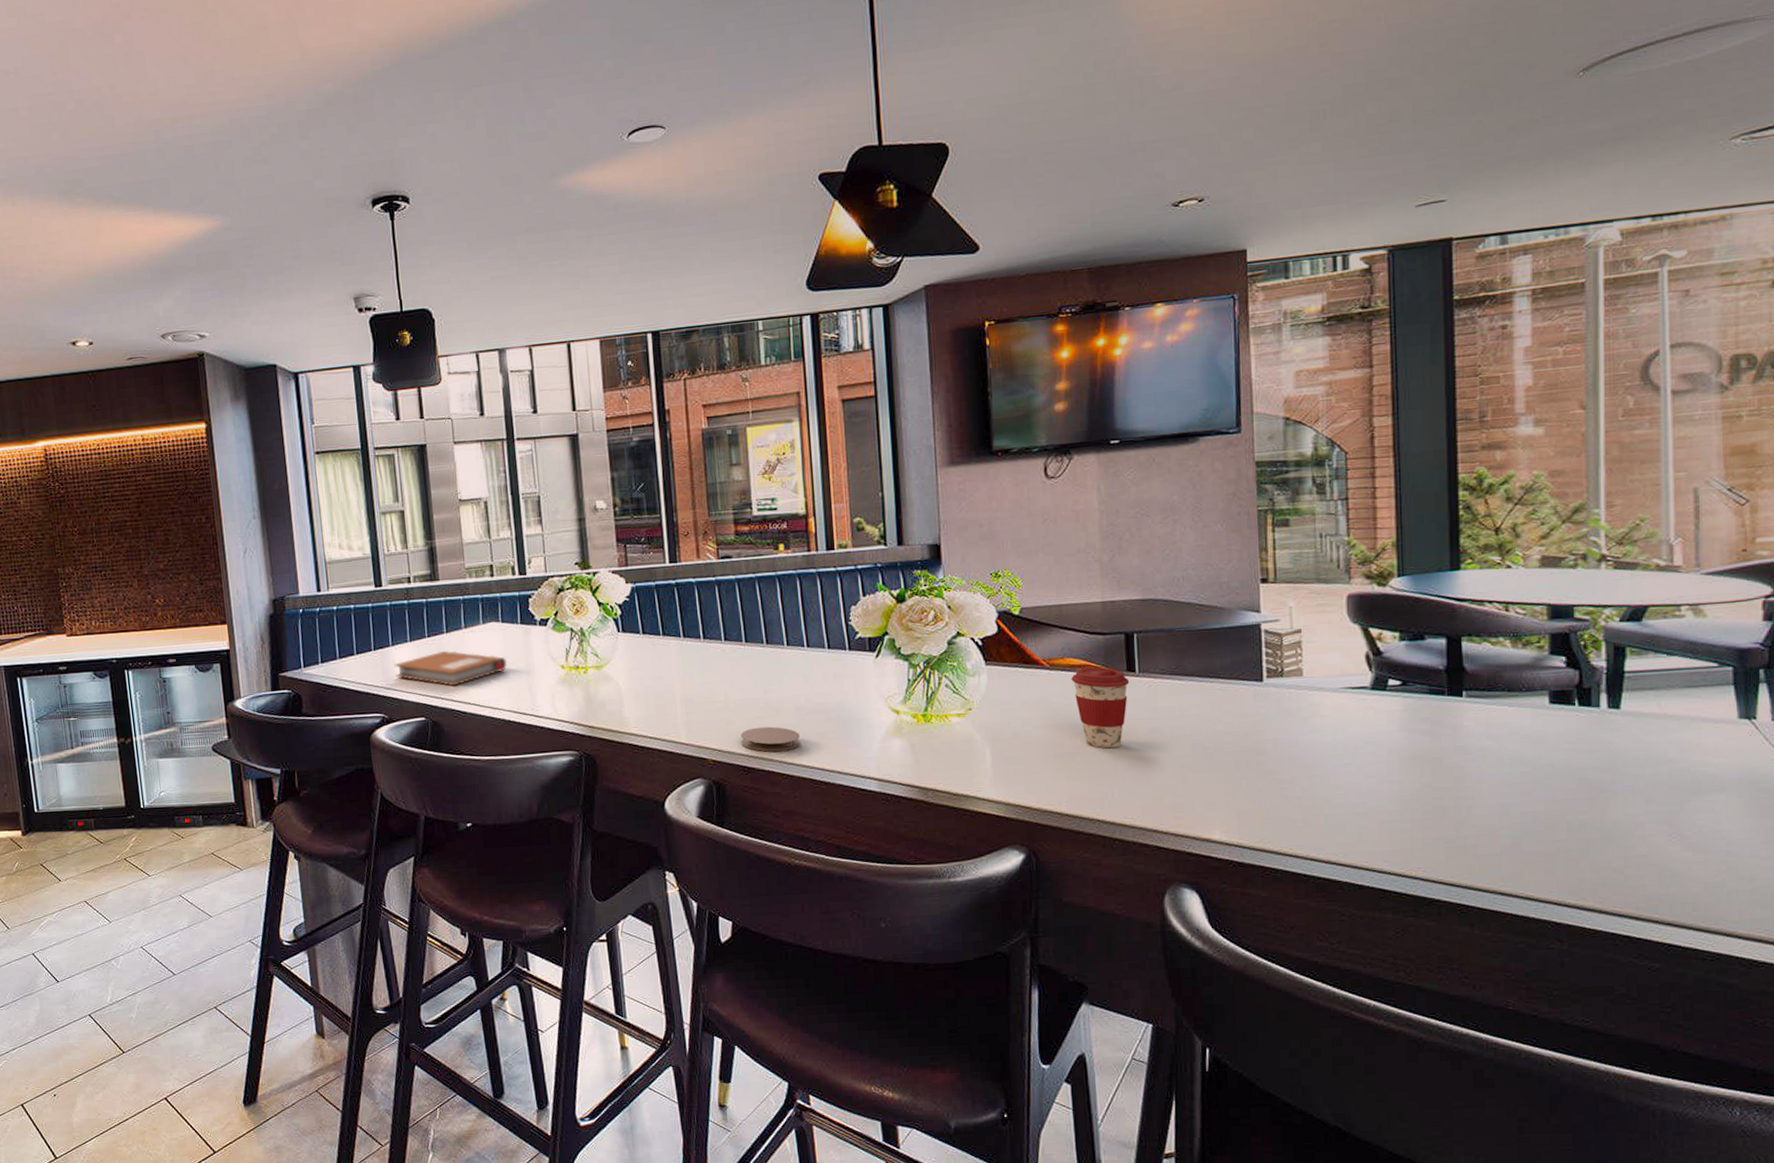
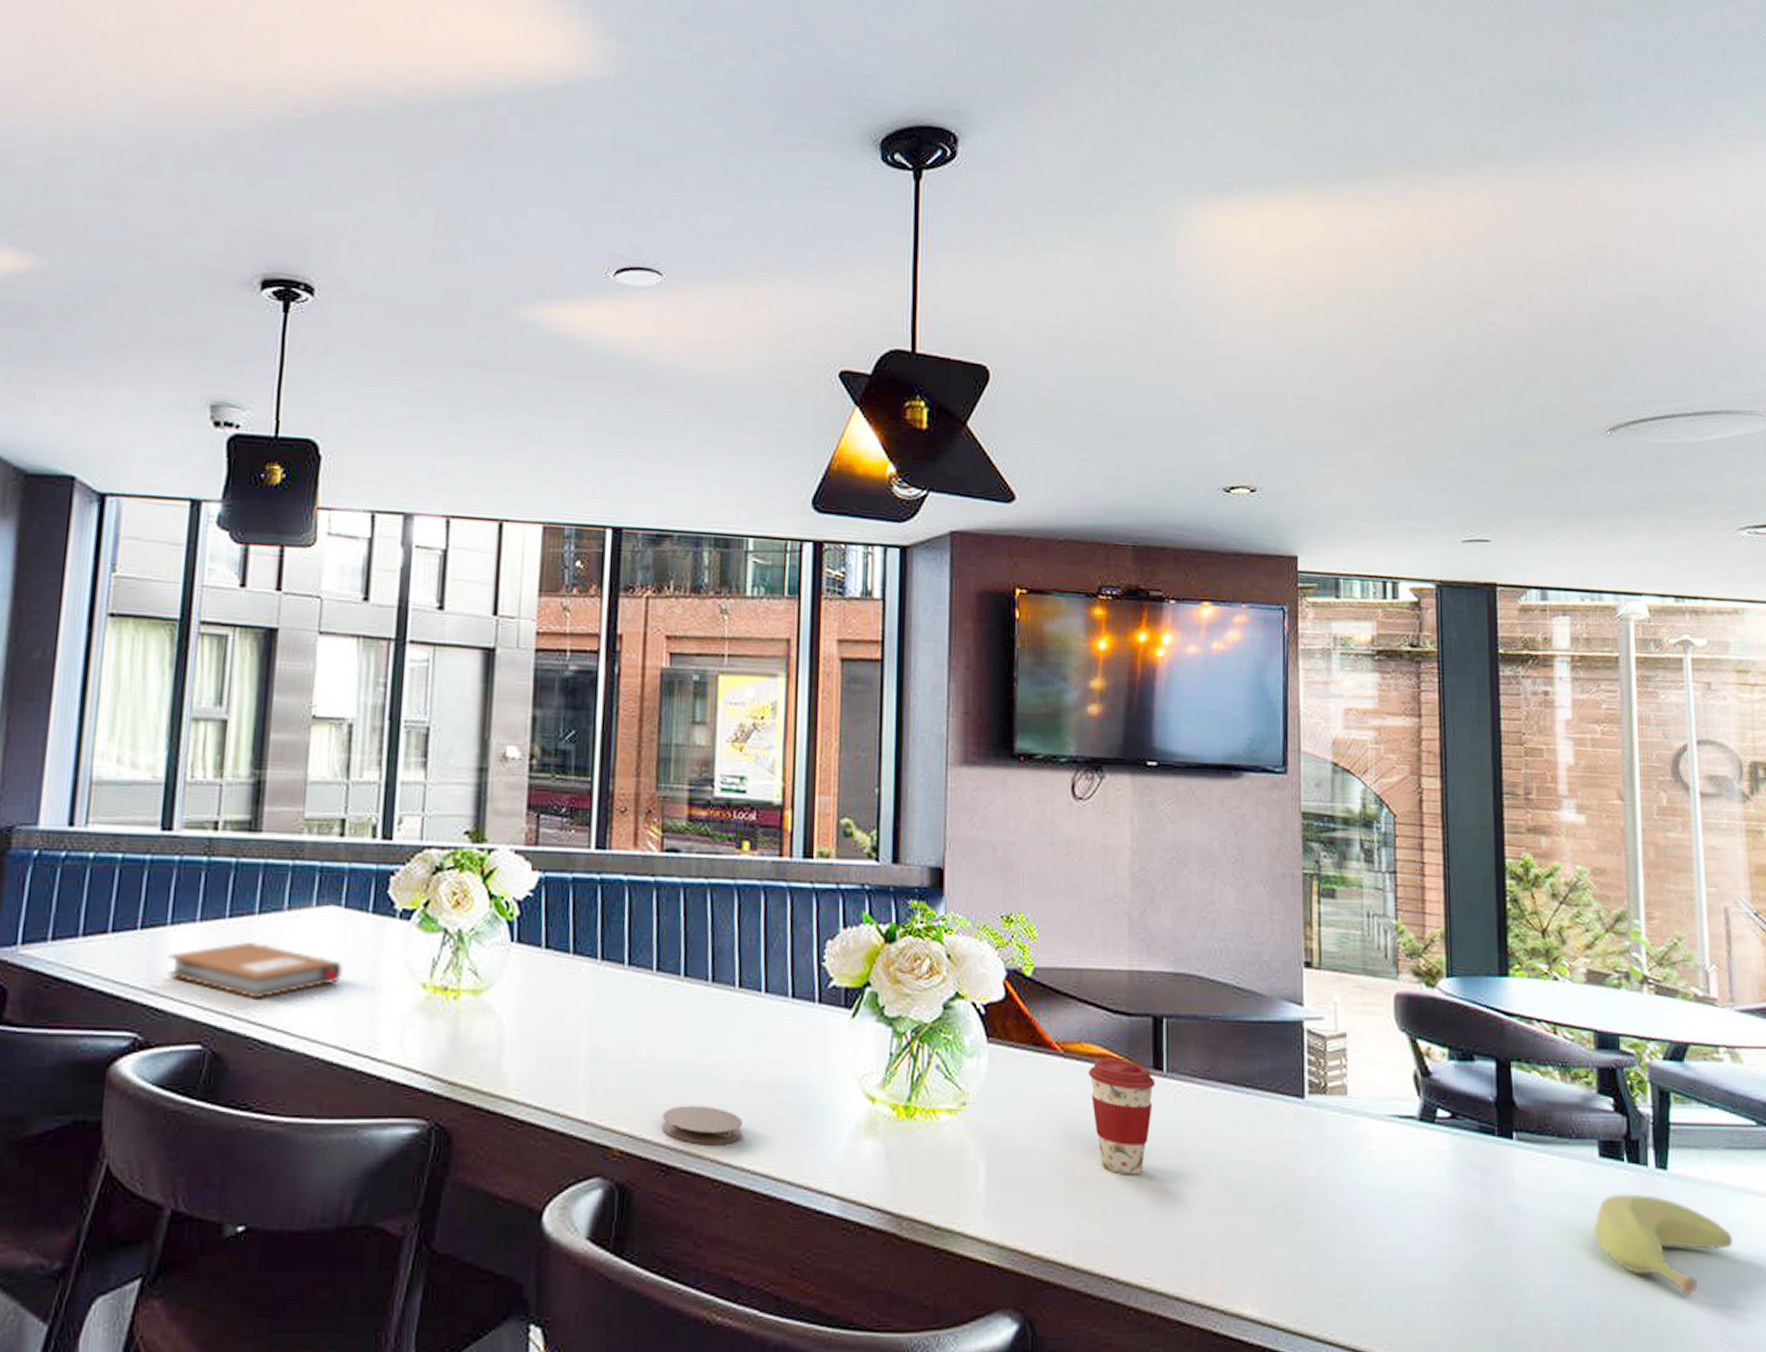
banana: none [1543,729,1686,805] -> present [1594,1193,1732,1296]

